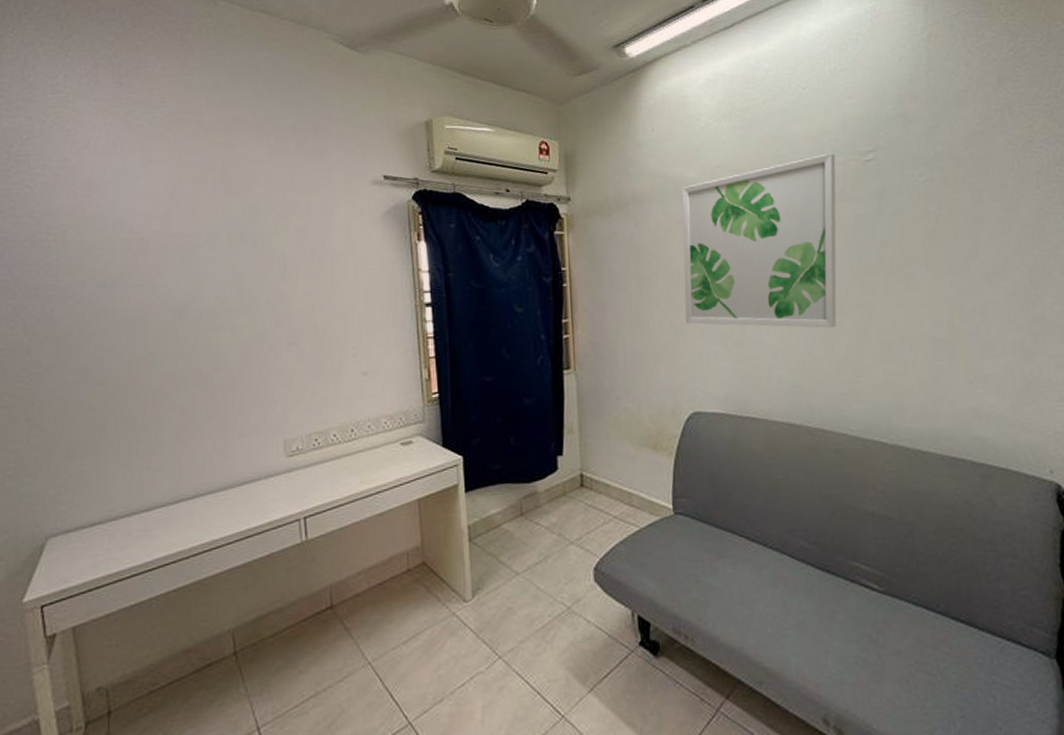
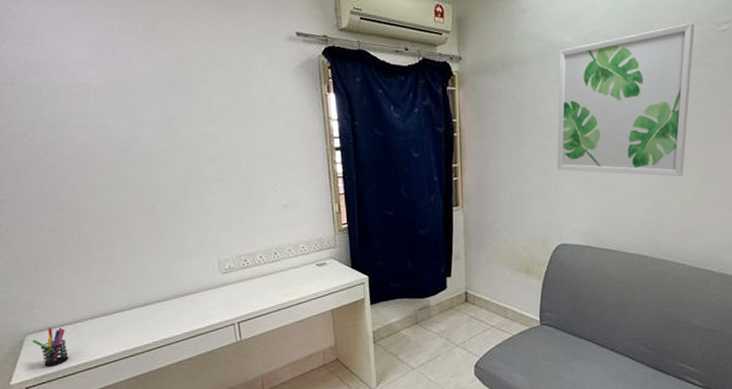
pen holder: none [55,527,97,579] -> present [32,327,69,367]

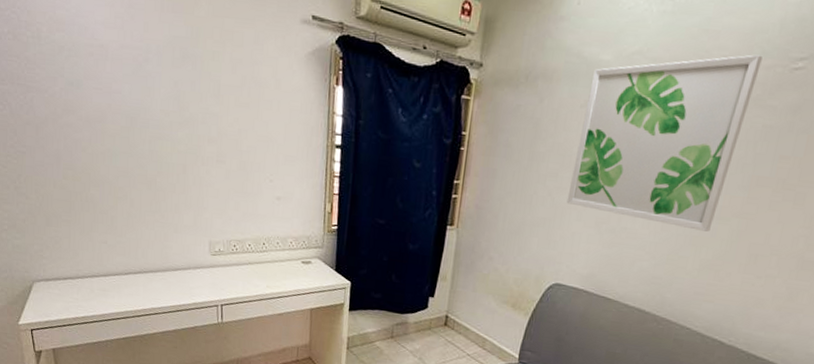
pen holder: present [32,327,69,367] -> none [39,278,69,315]

